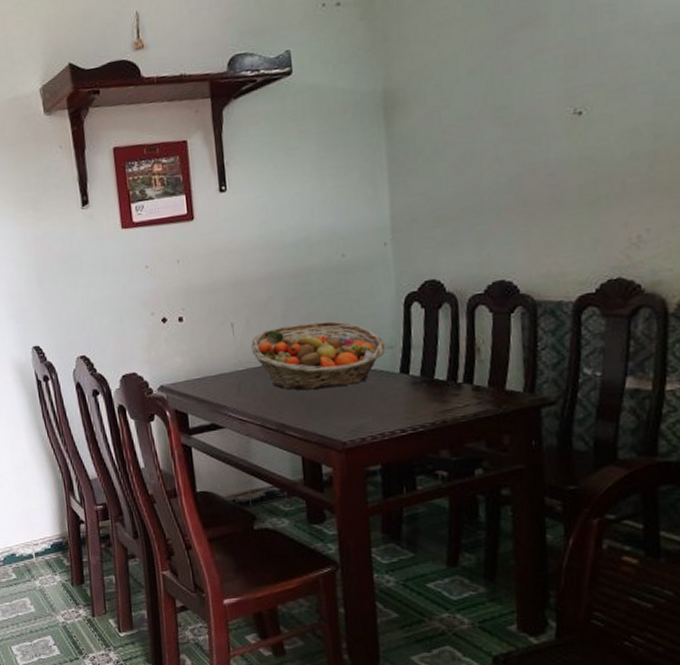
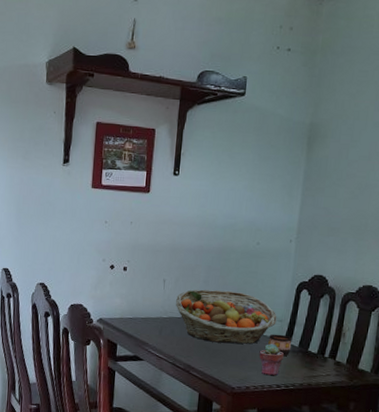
potted succulent: none [370,378,403,420] -> present [259,344,284,376]
cup: none [379,364,412,392] -> present [268,334,292,357]

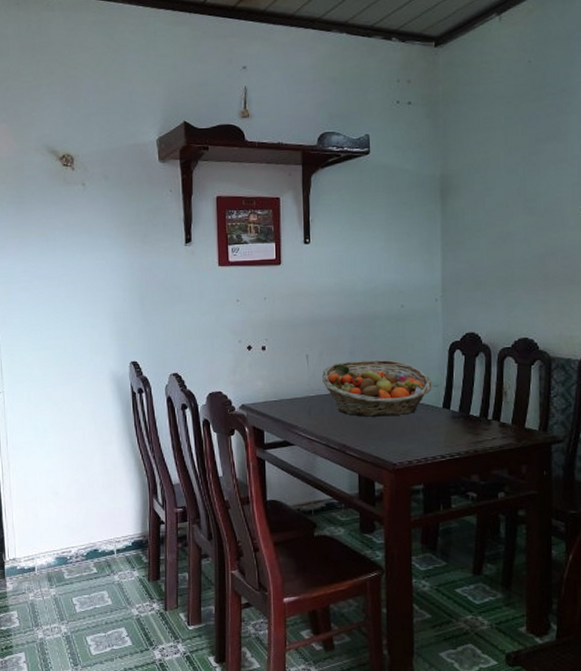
potted succulent: present [259,344,284,376] -> none [418,412,444,447]
cup: present [268,334,292,357] -> none [426,400,452,424]

